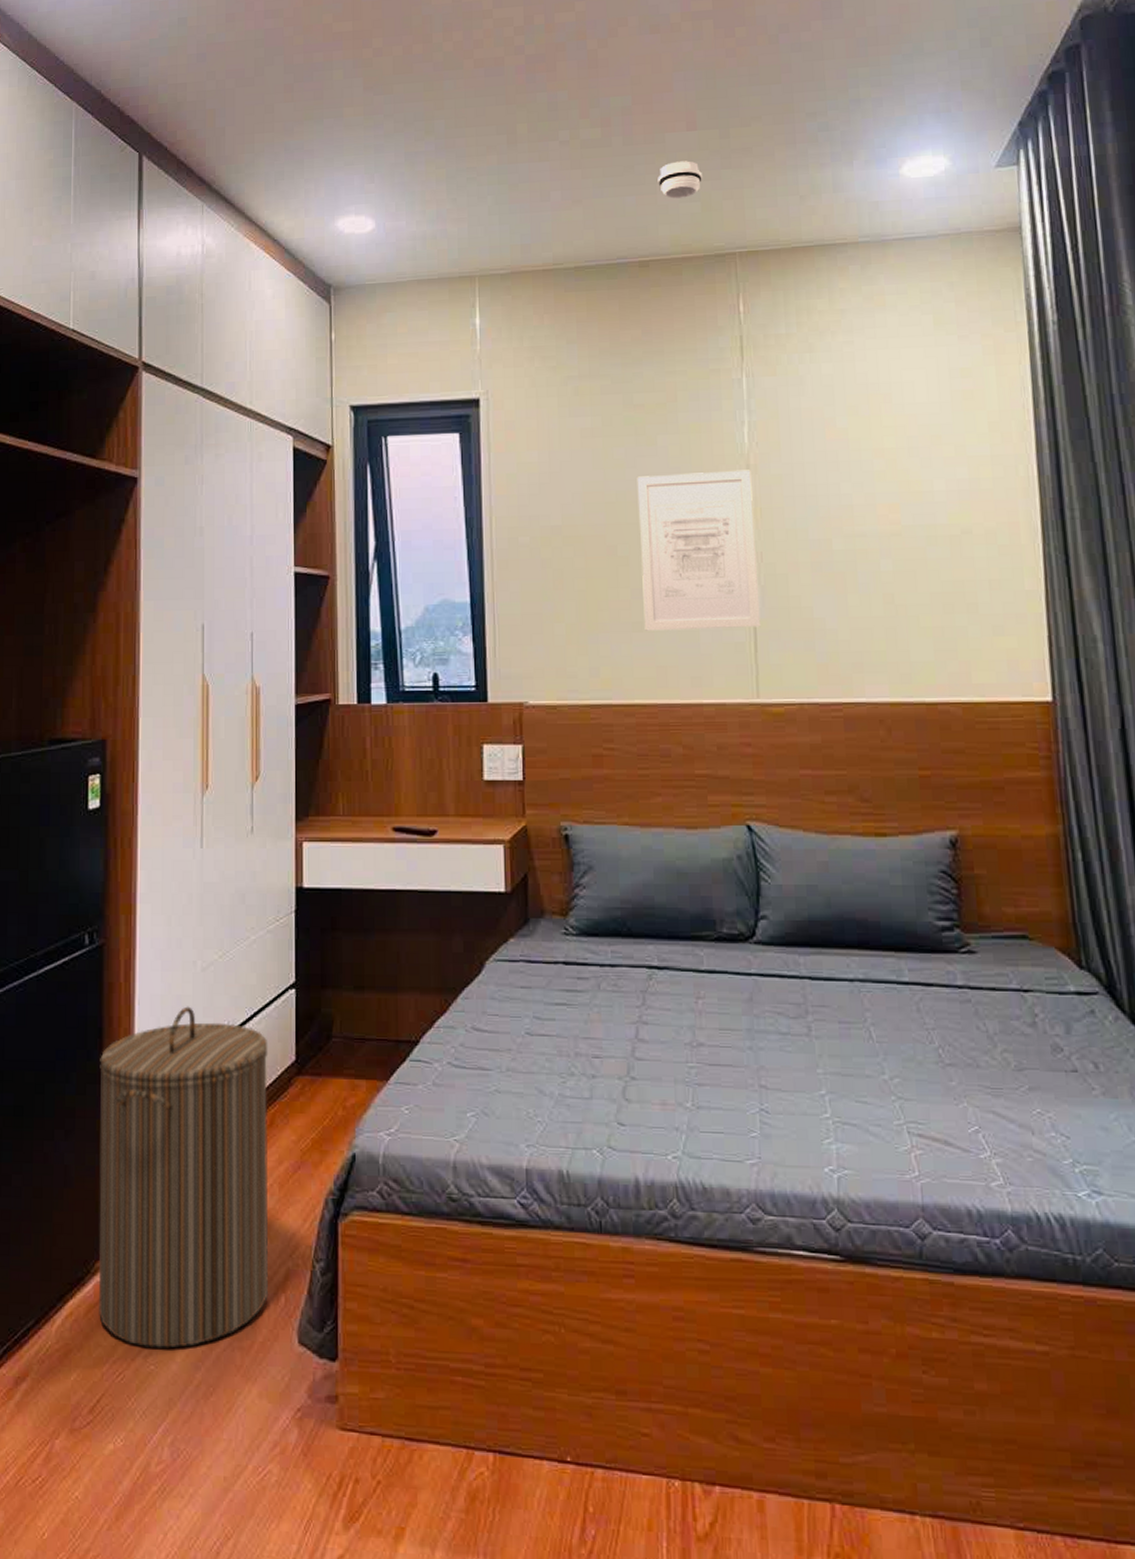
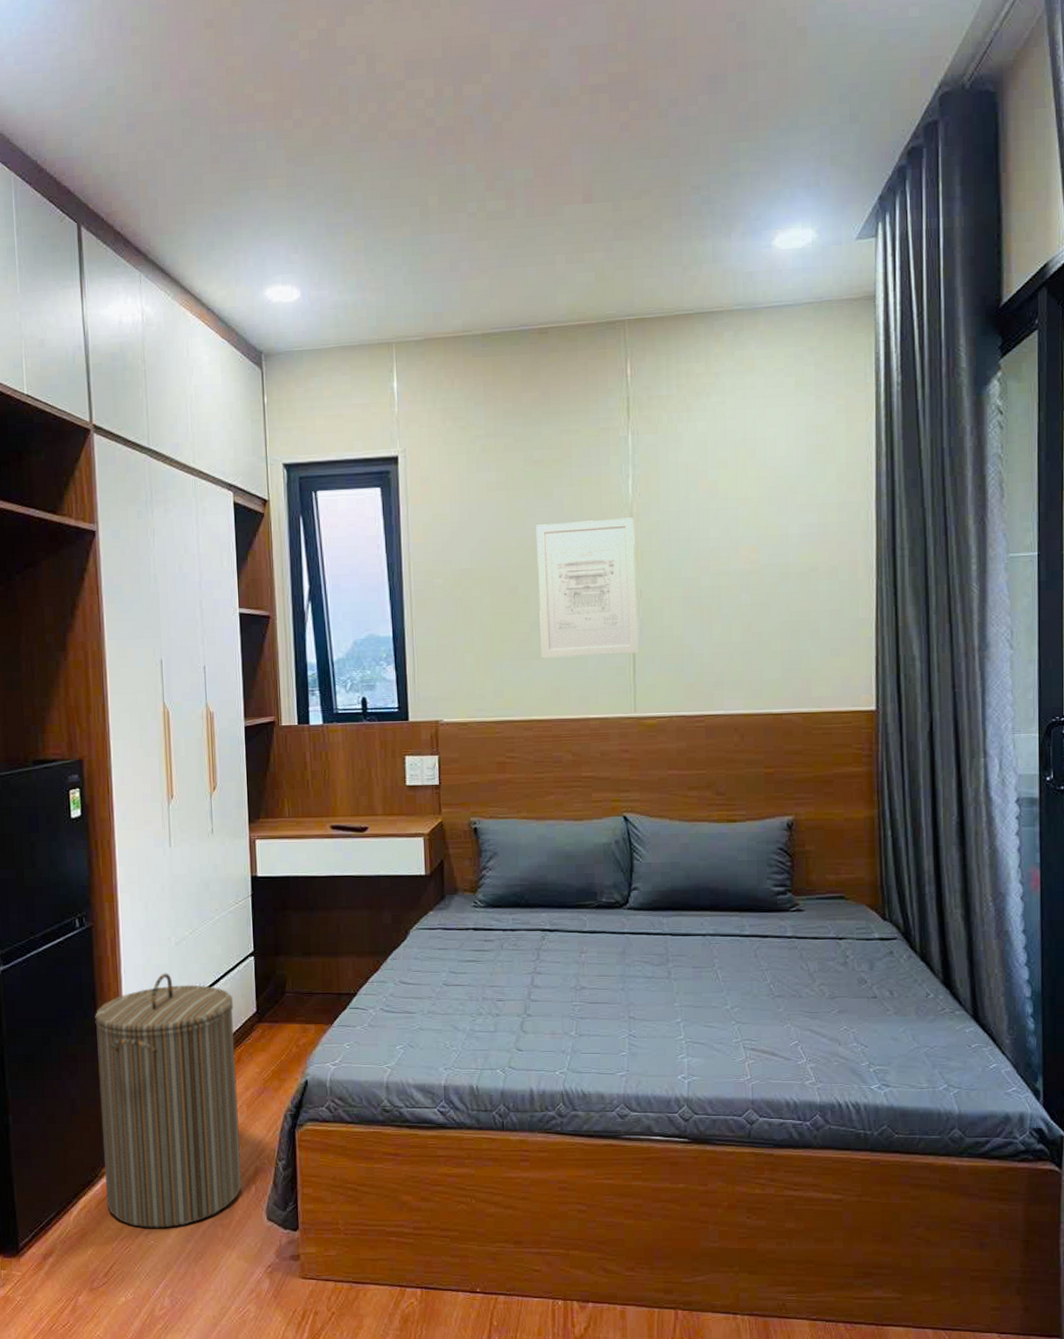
smoke detector: present [657,161,702,199] -> none [556,232,597,269]

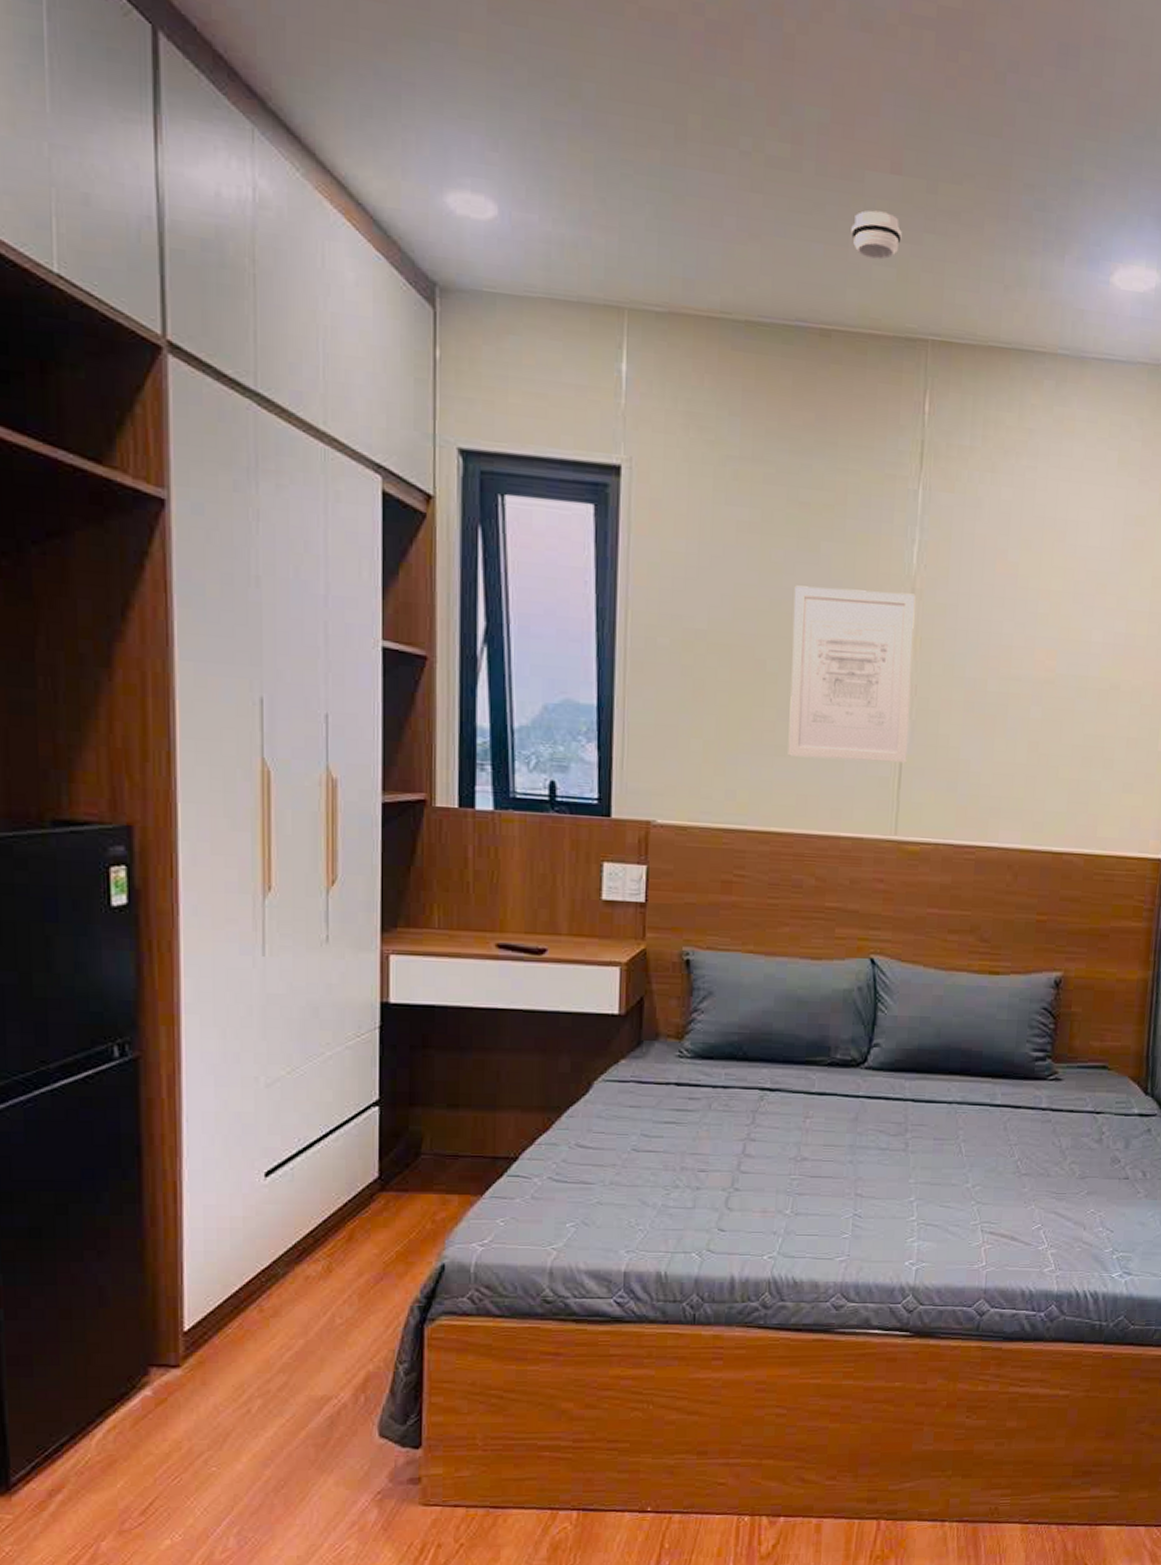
laundry hamper: present [95,973,242,1228] -> none [139,1123,347,1452]
smoke detector: none [556,232,597,269] -> present [851,210,902,260]

